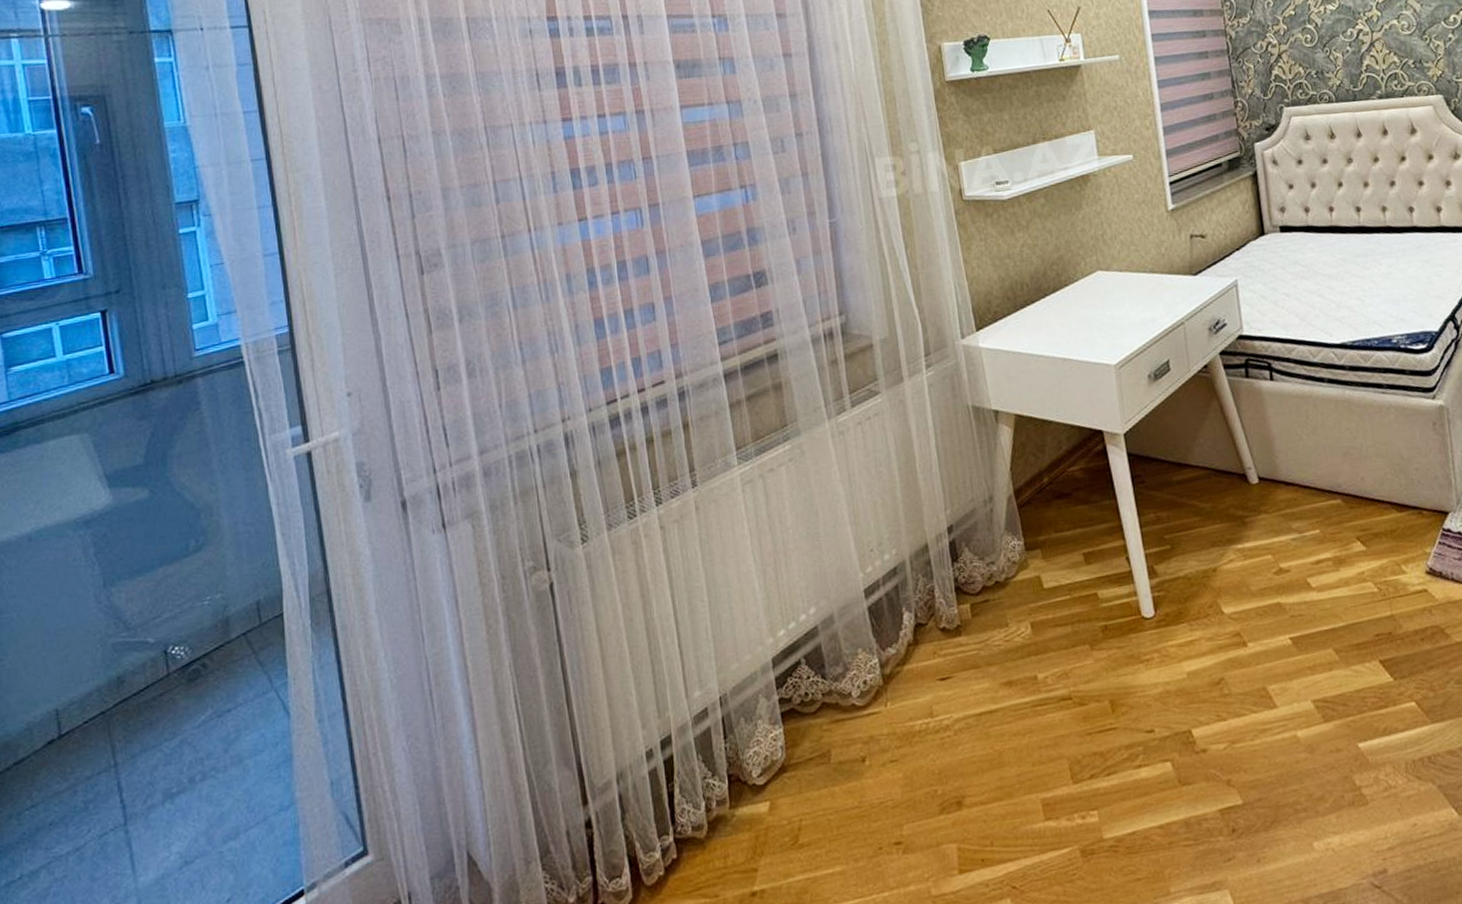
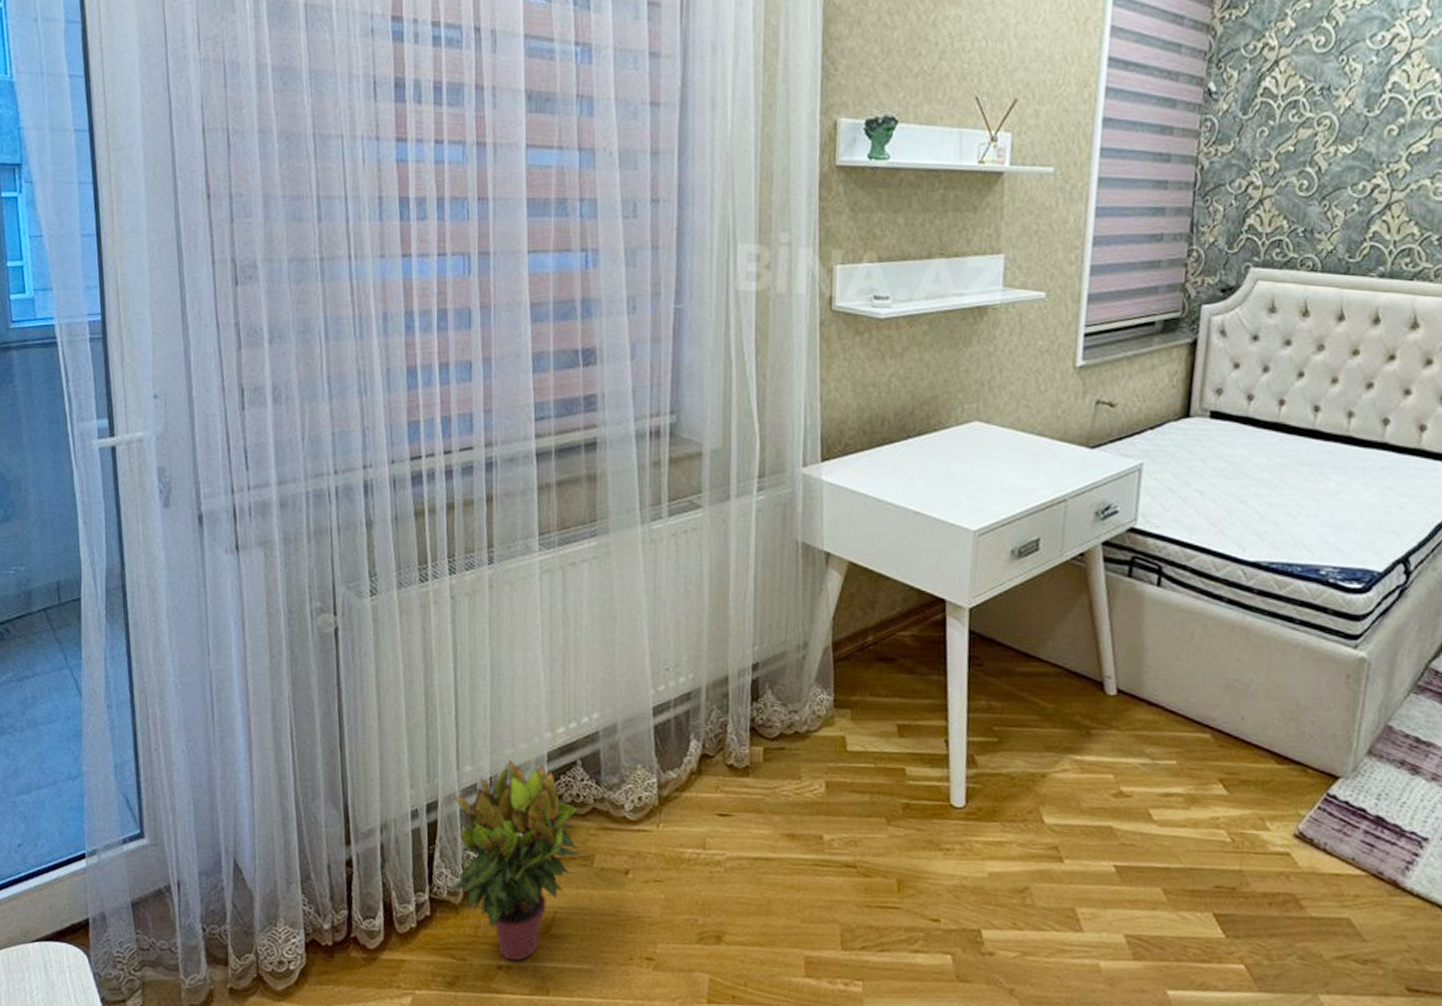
potted plant: none [686,672,819,884] -> present [452,760,582,961]

